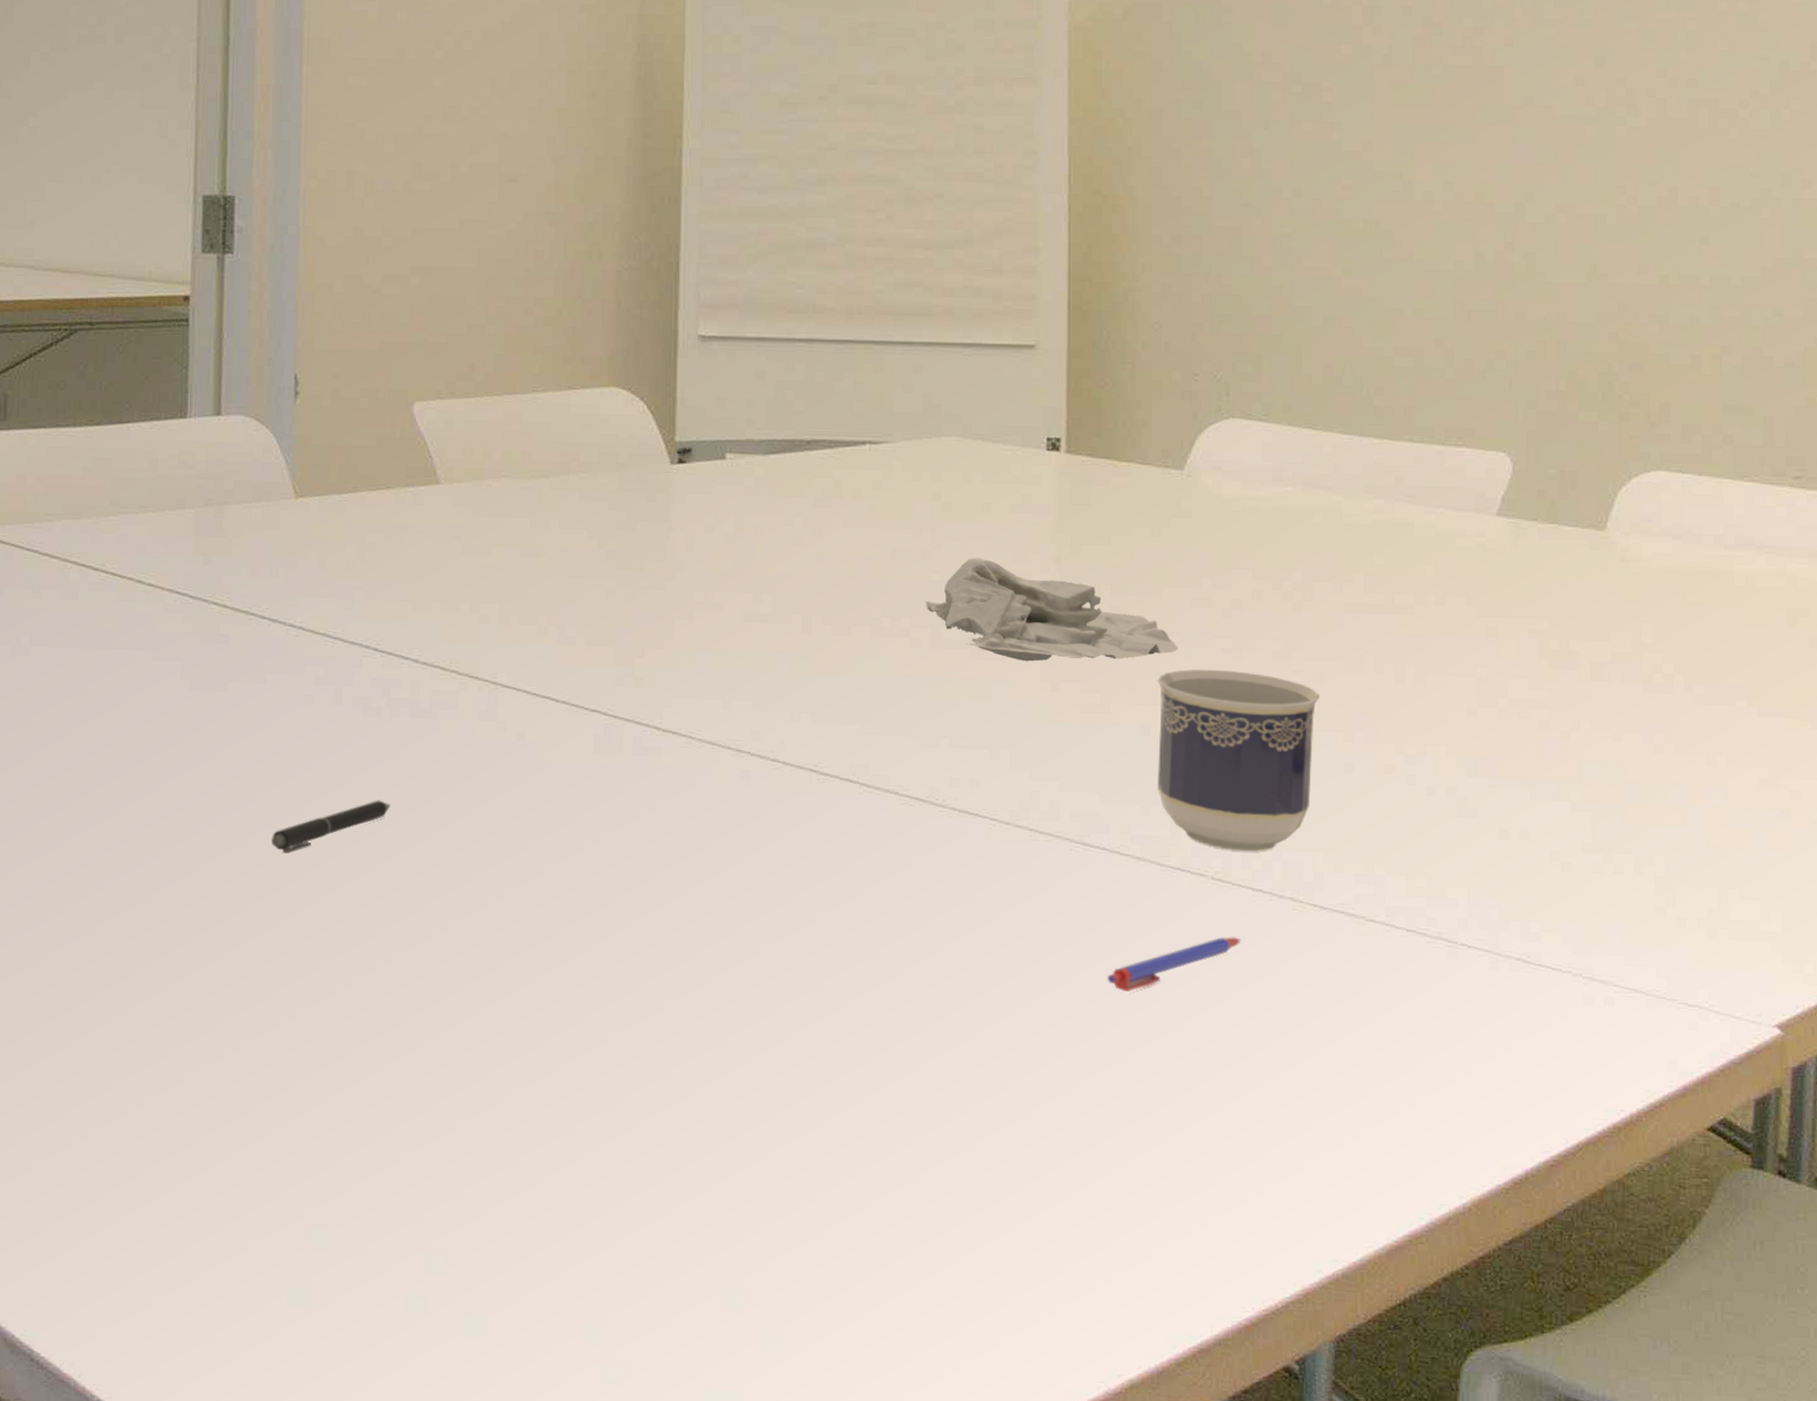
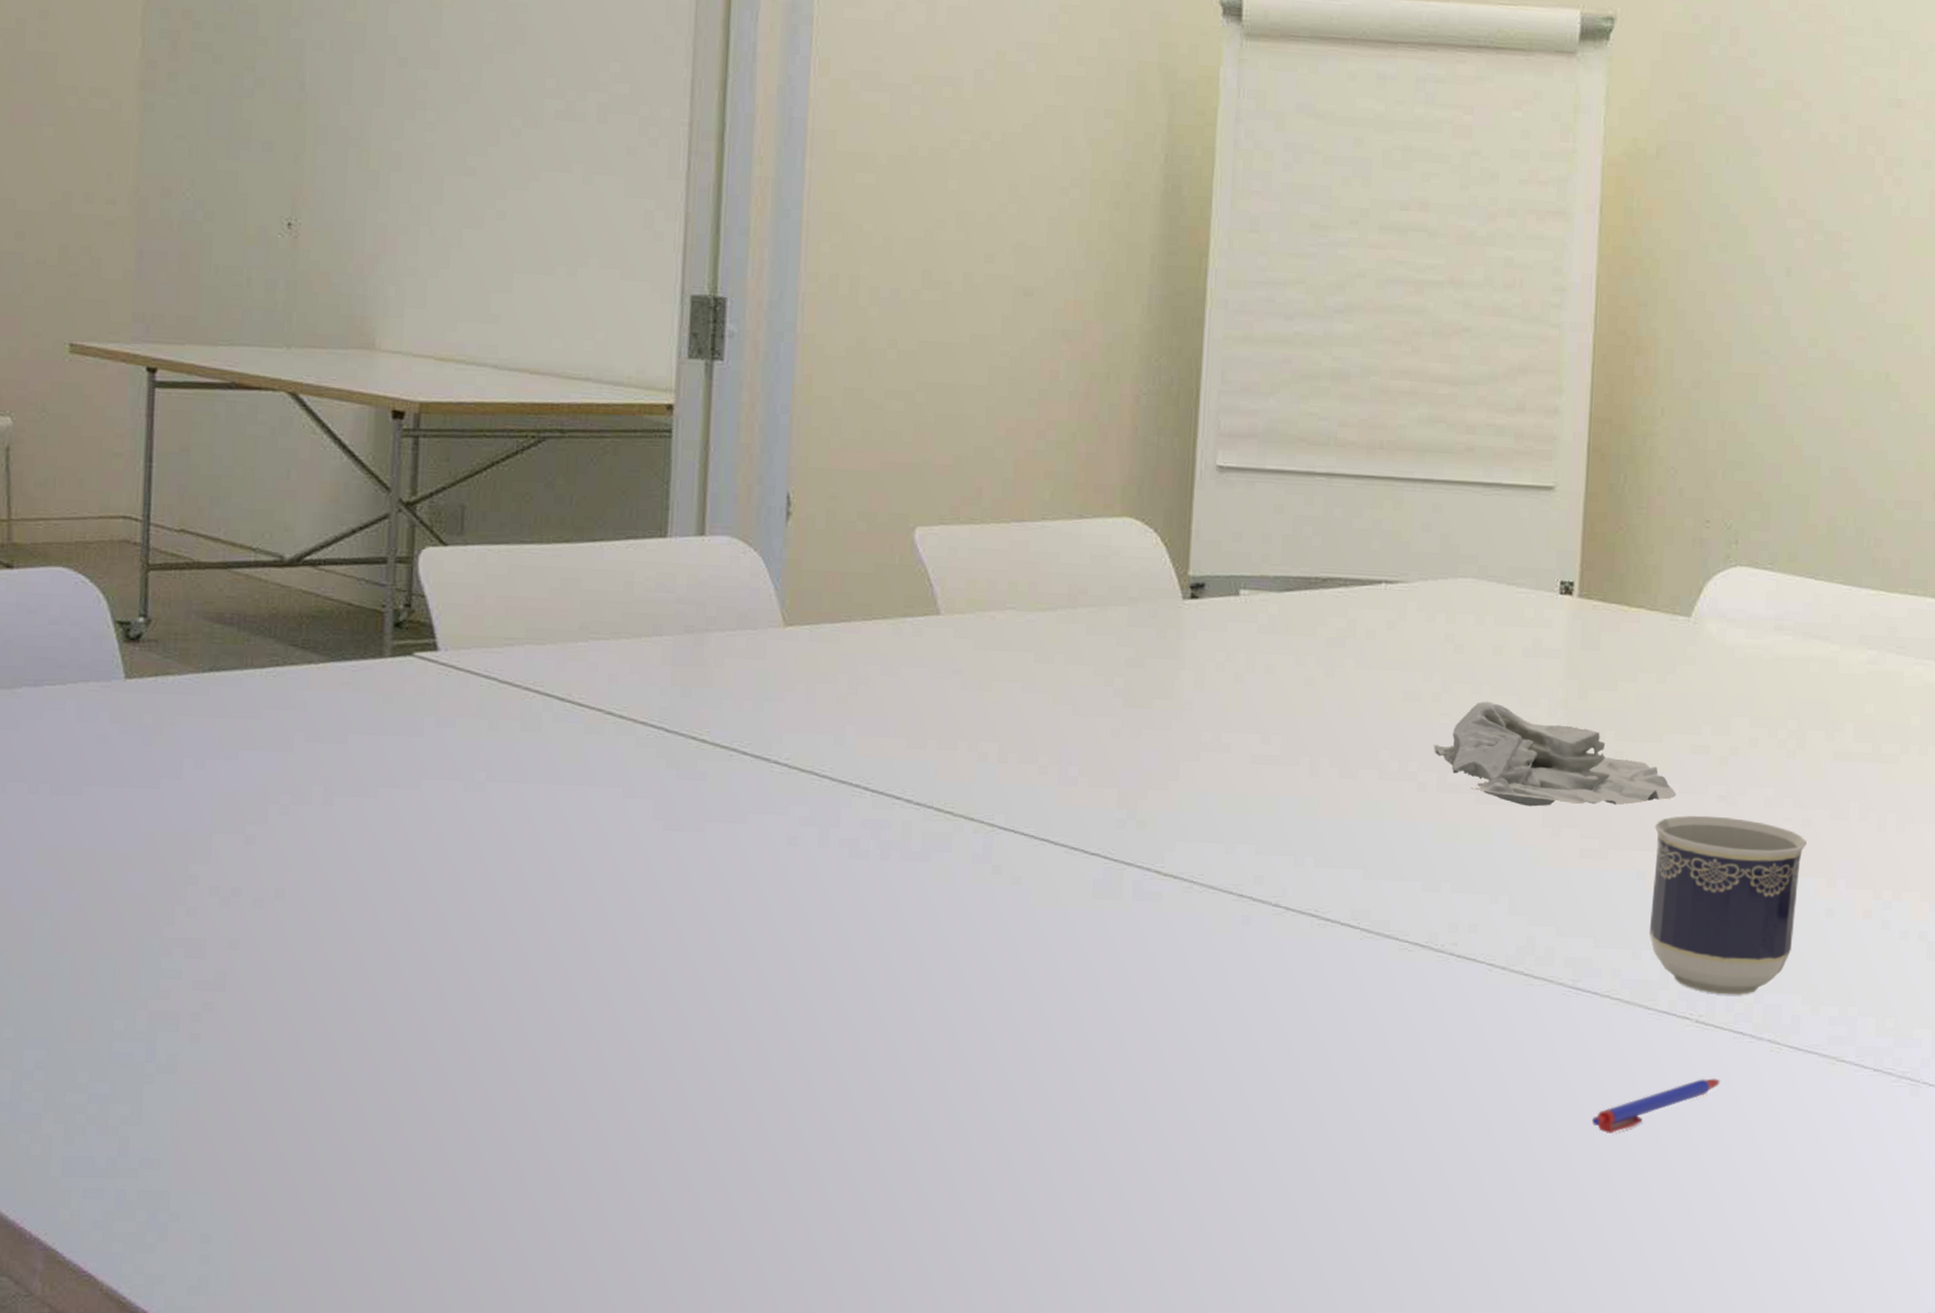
pen: present [270,800,391,854] -> none [746,946,877,1003]

